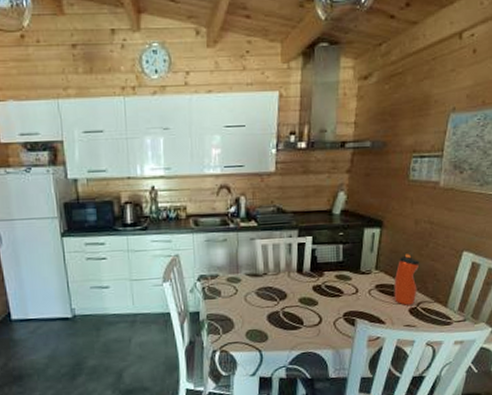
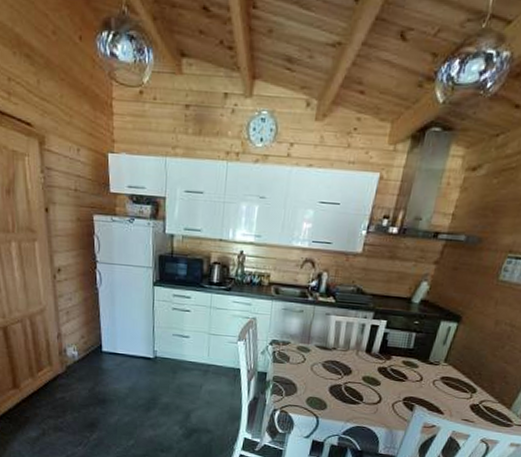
water bottle: present [394,254,420,305] -> none [457,352,492,401]

